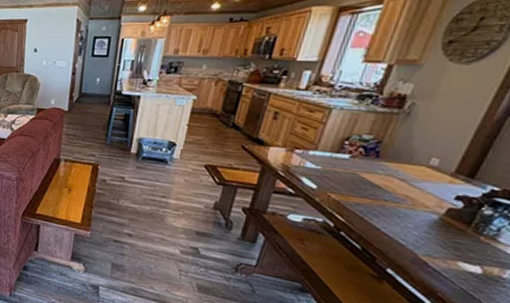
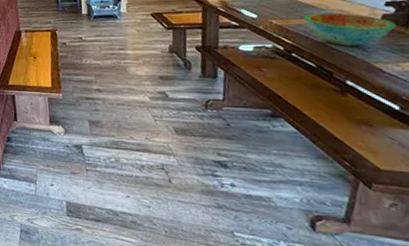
bowl: none [364,194,459,236] -> present [303,12,396,46]

